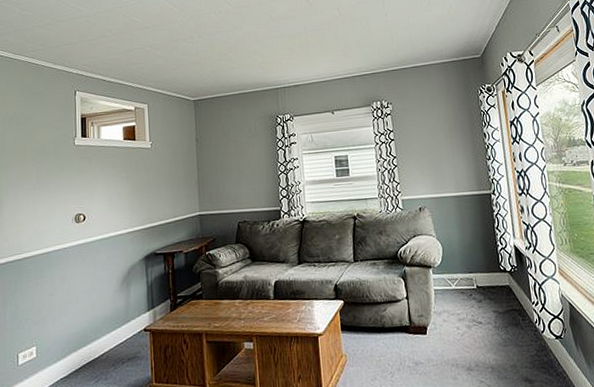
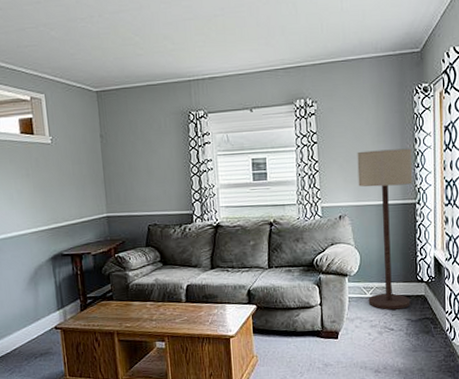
floor lamp: none [431,142,496,302] -> present [357,148,413,310]

